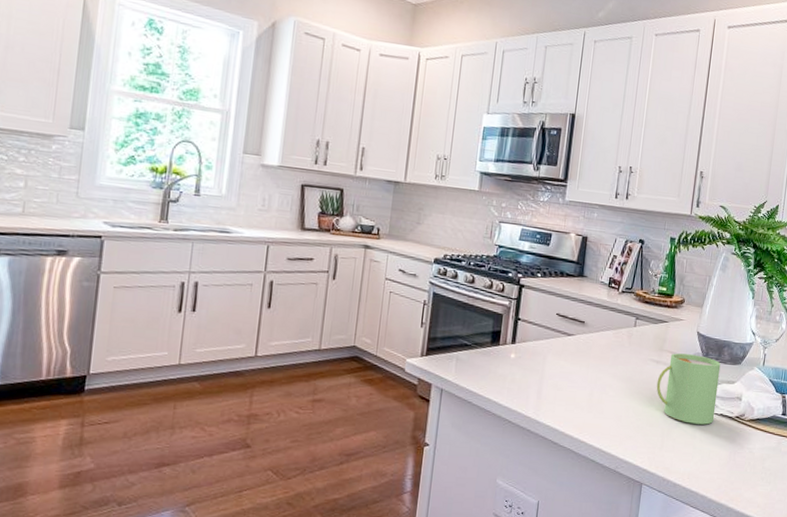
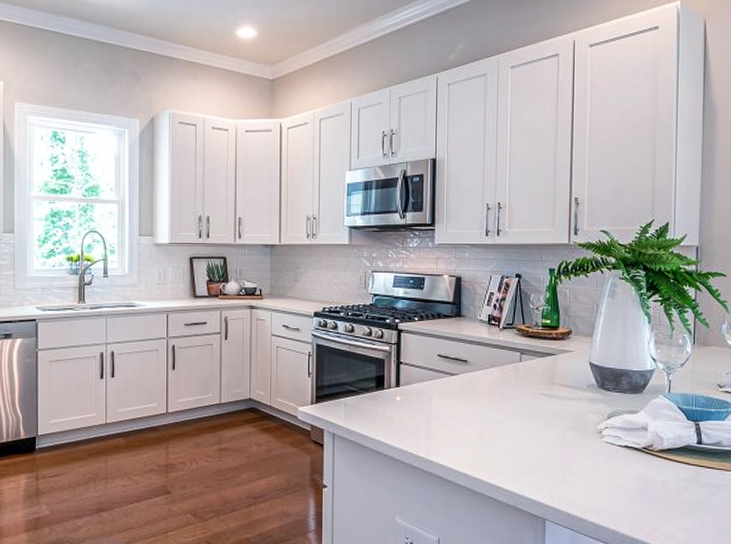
mug: present [656,353,721,425] -> none [550,385,620,457]

